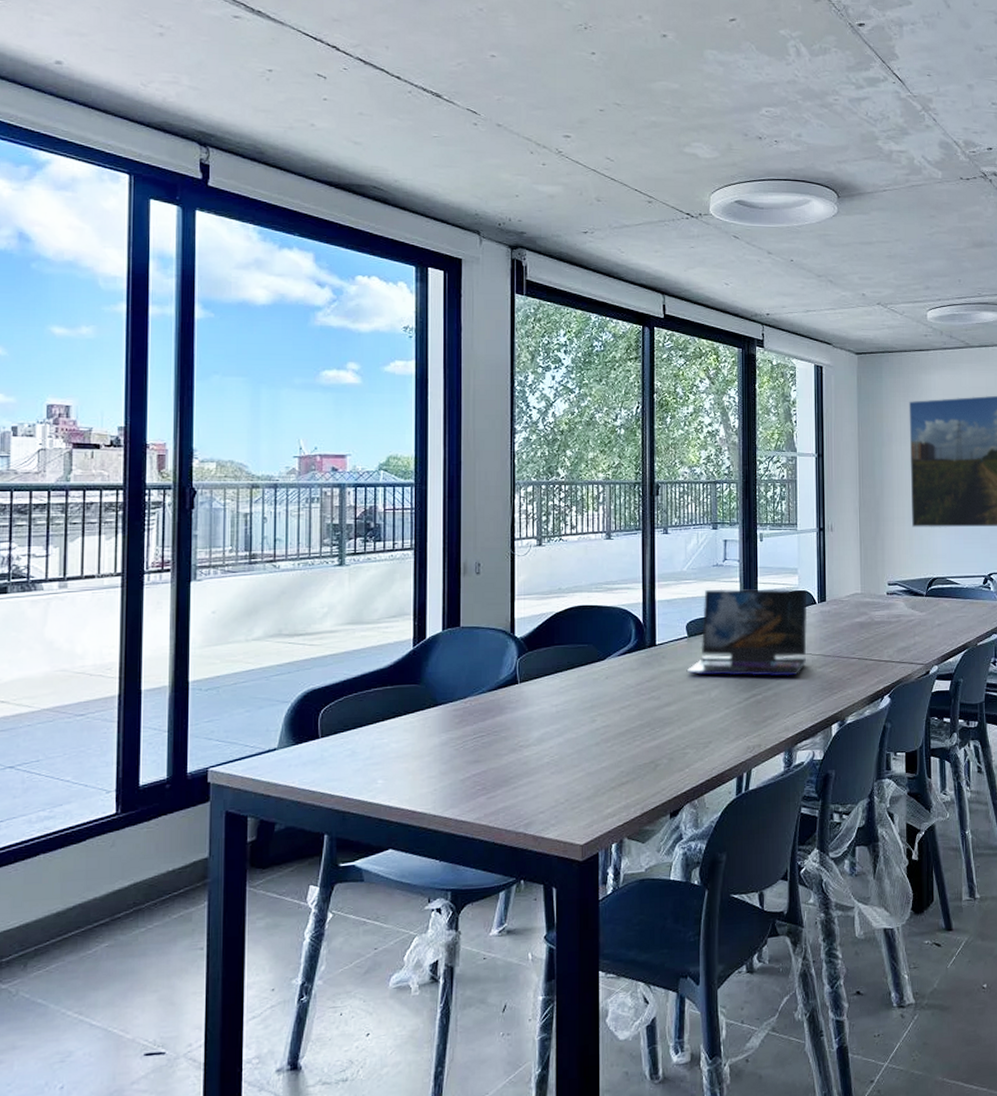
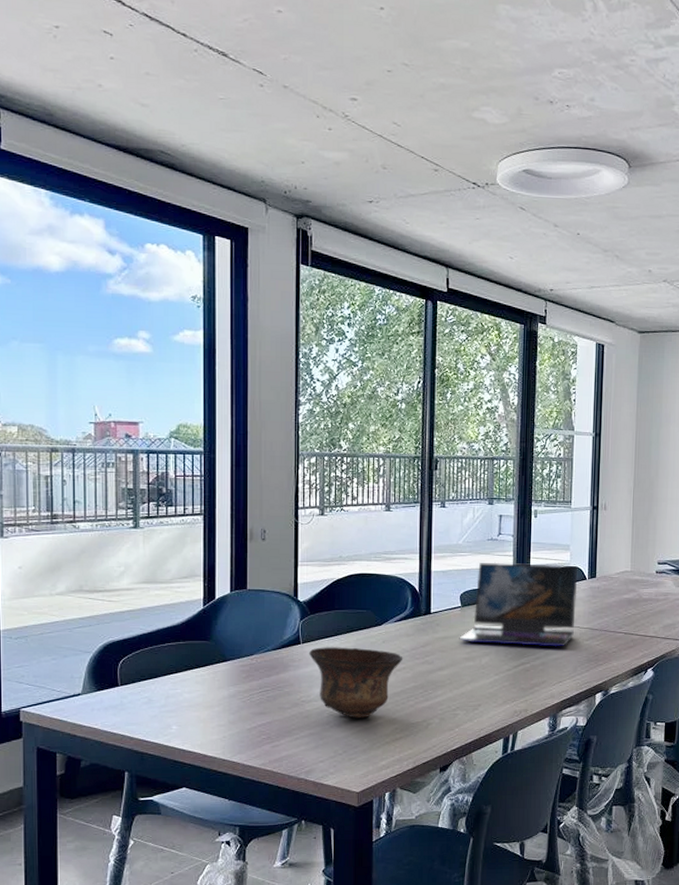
bowl: none [527,685,628,763] -> present [309,647,403,718]

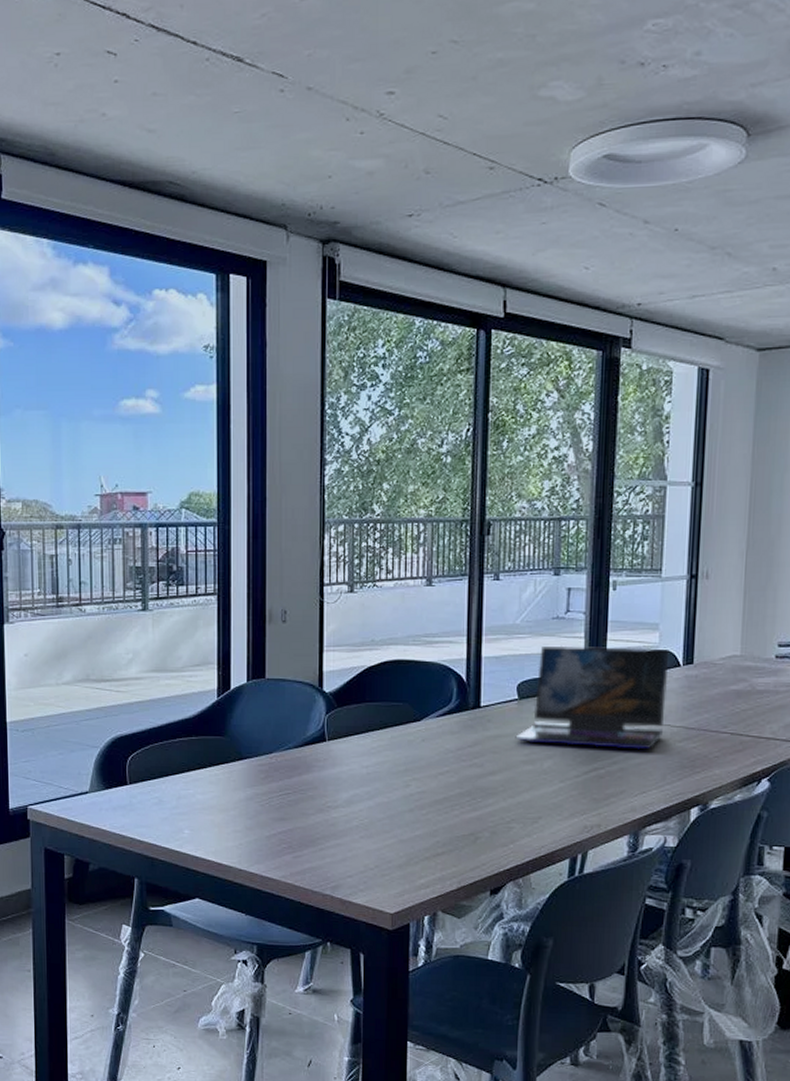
bowl: present [309,647,403,718] -> none [336,745,447,829]

